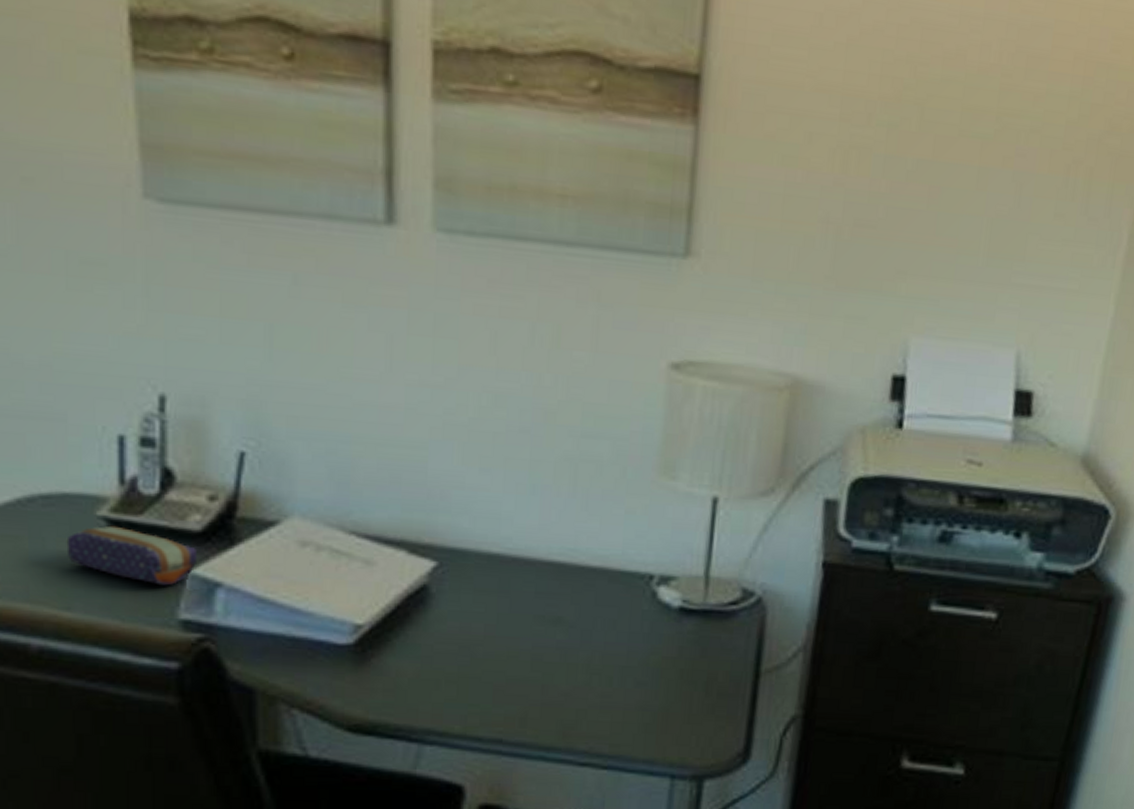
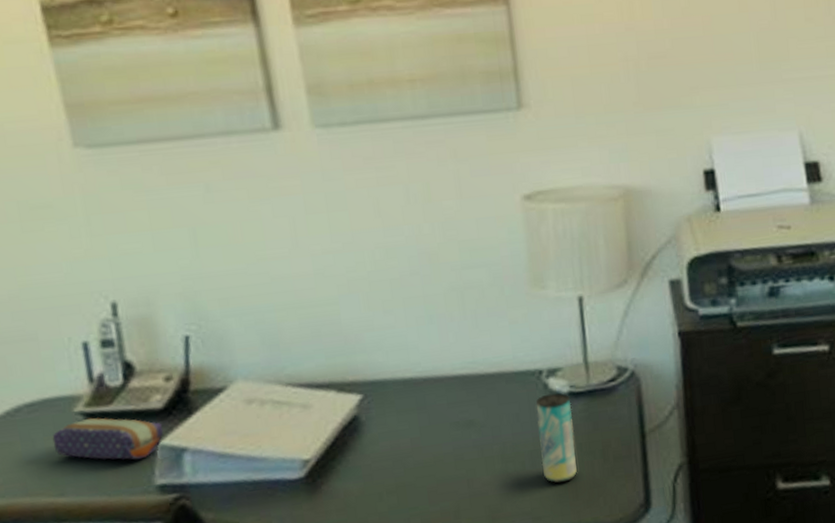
beverage can: none [632,604,681,711] -> present [536,392,577,484]

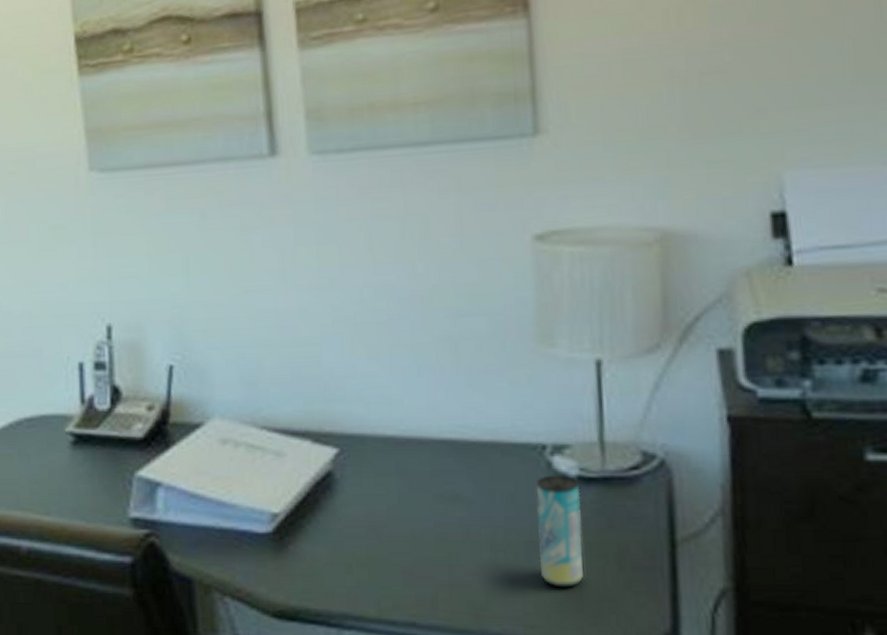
pencil case: present [52,417,163,460] -> none [44,439,141,488]

